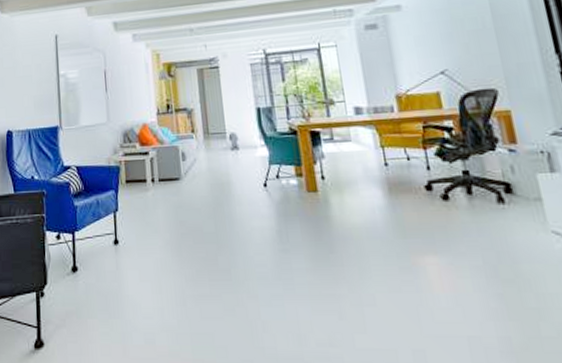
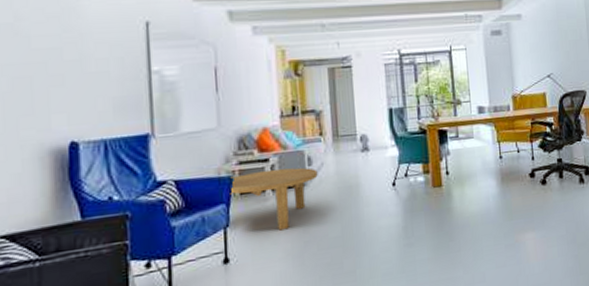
coffee table: none [118,162,192,220] -> present [230,167,318,231]

